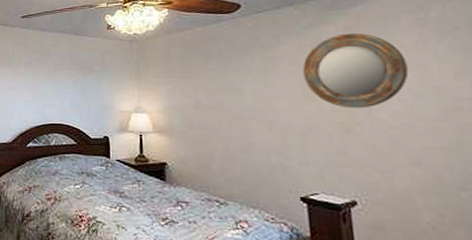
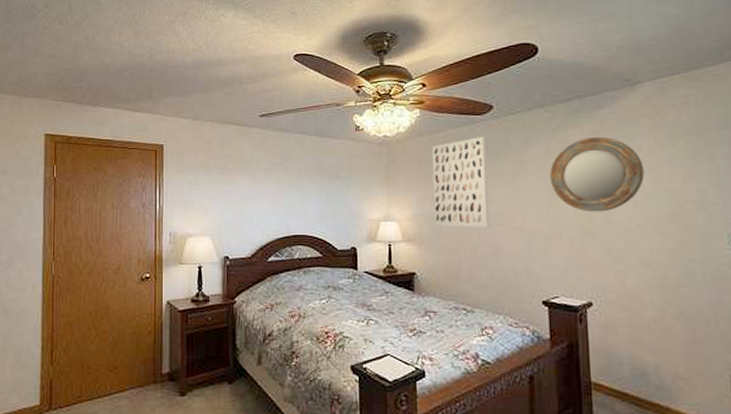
wall art: none [180,34,242,122] -> present [432,137,490,228]

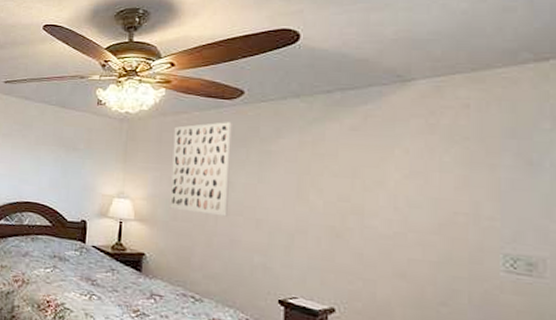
home mirror: present [550,136,644,212] -> none [300,133,409,214]

